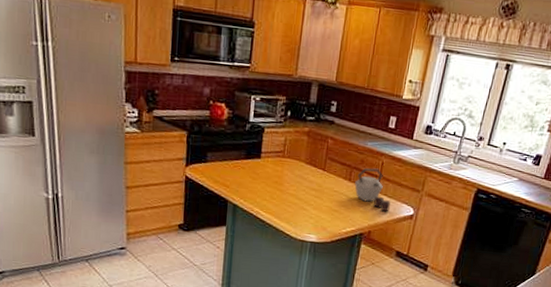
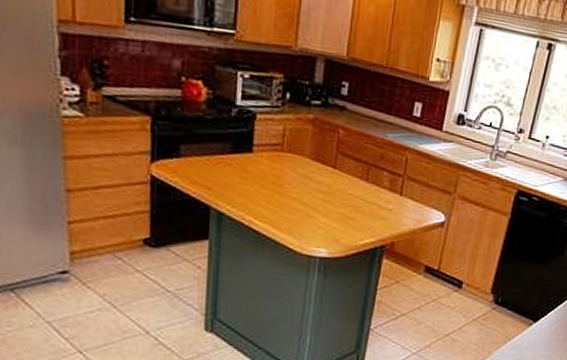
kettle: present [355,168,391,212] -> none [373,165,417,219]

